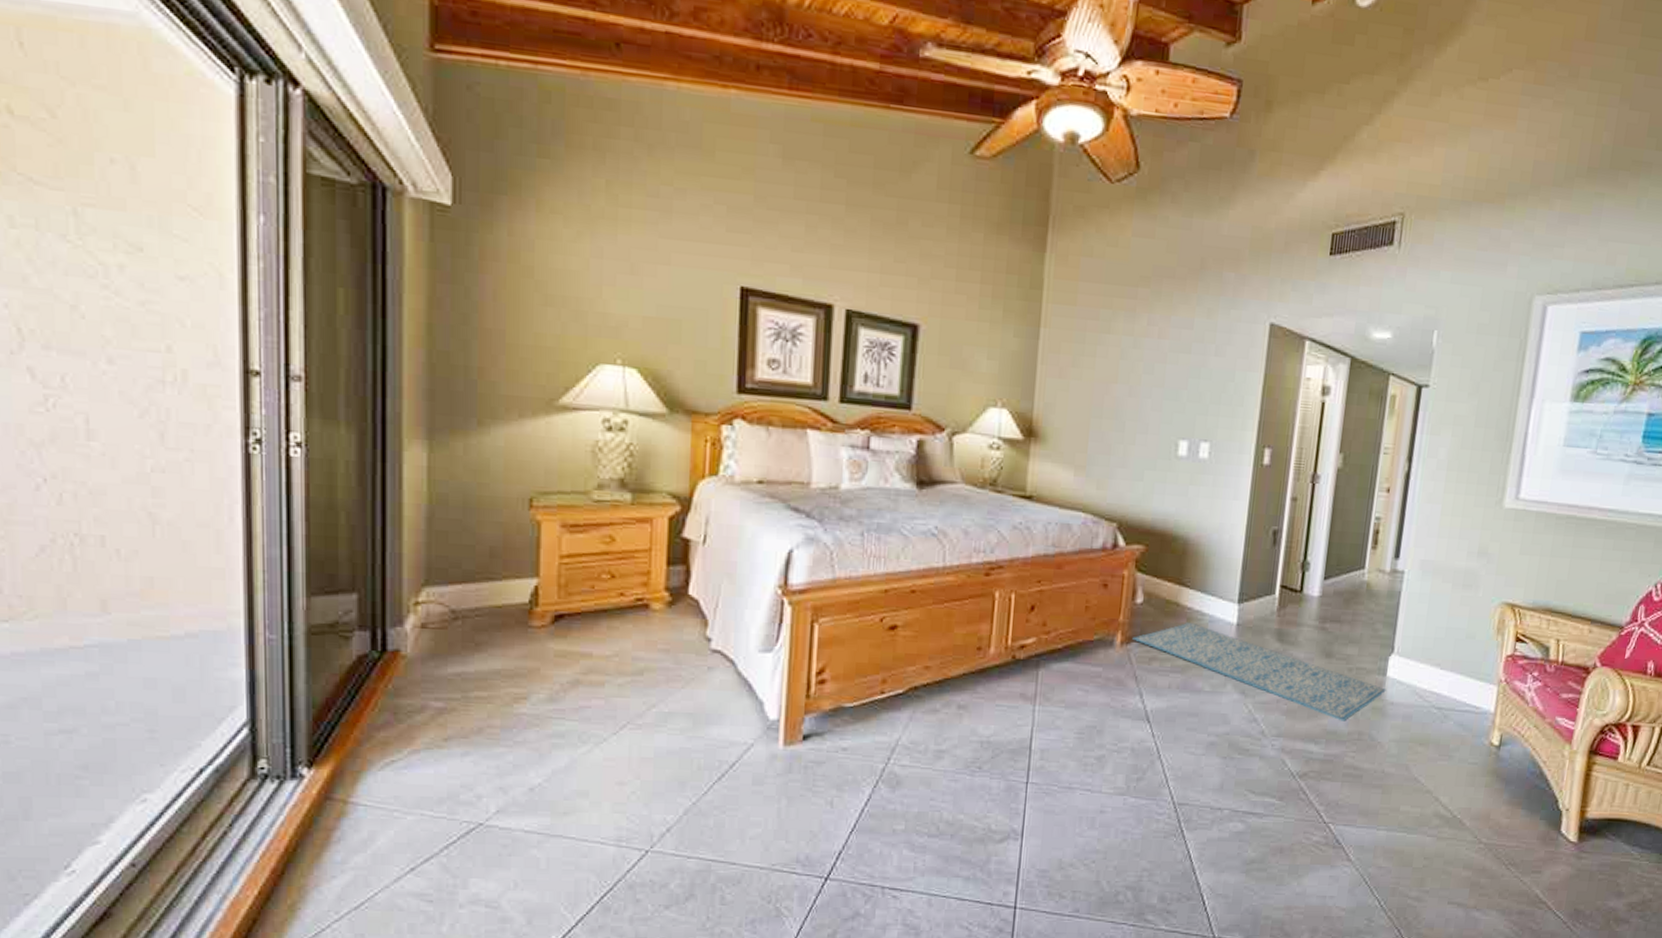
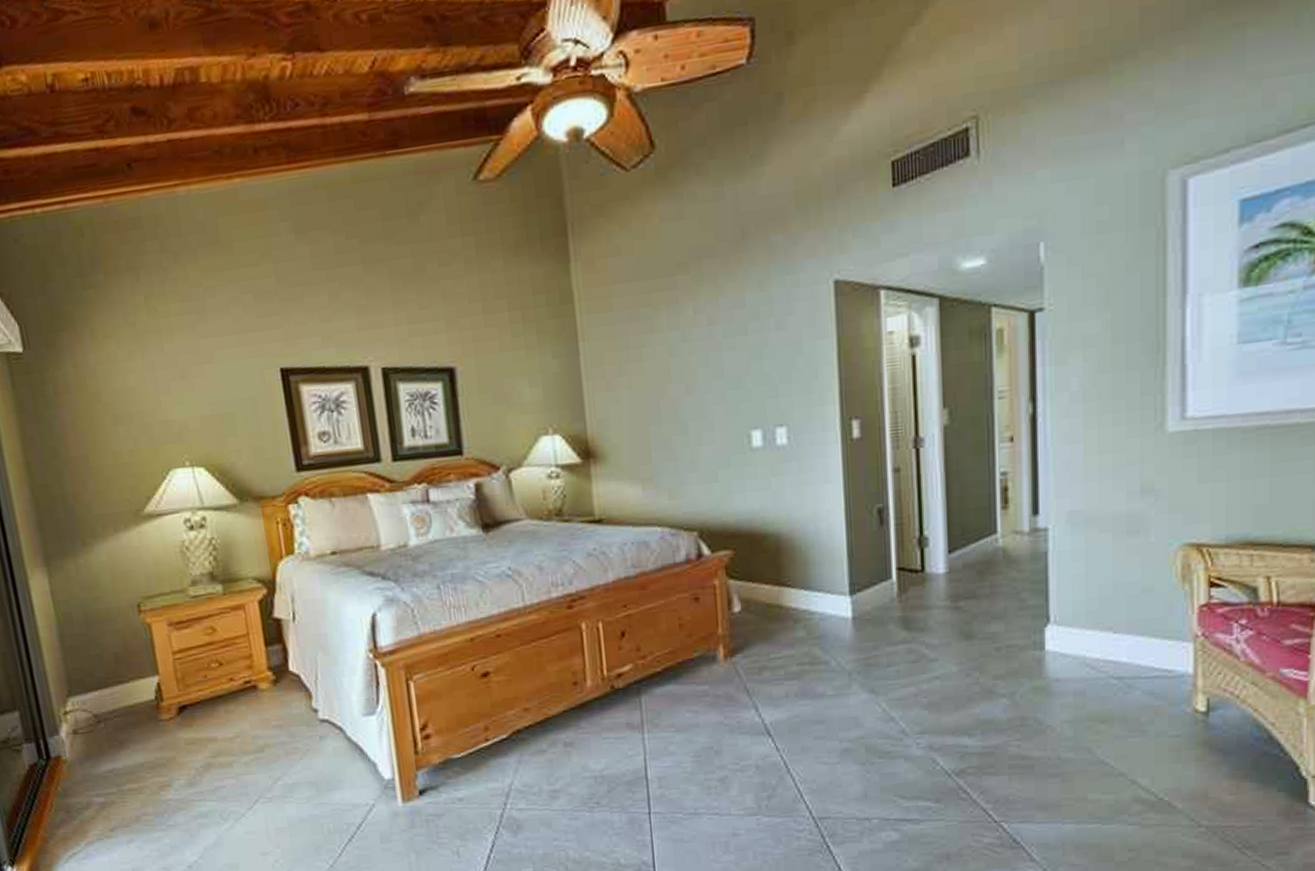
rug: present [1132,622,1386,722] -> none [736,623,1047,708]

